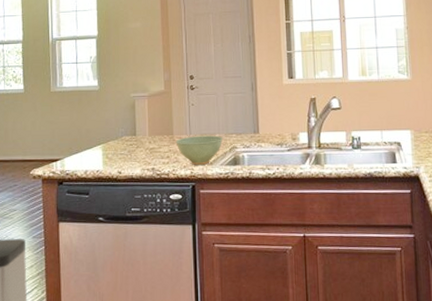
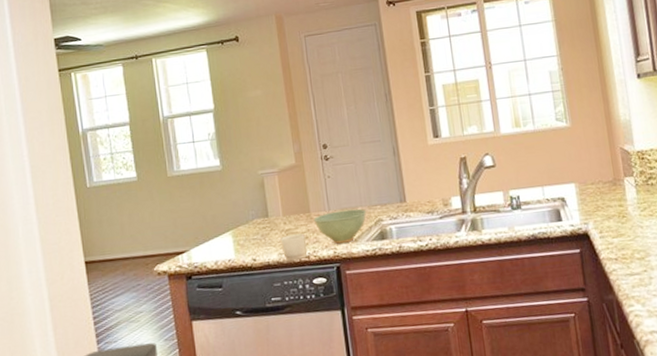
mug: none [144,153,168,177] -> present [280,233,308,261]

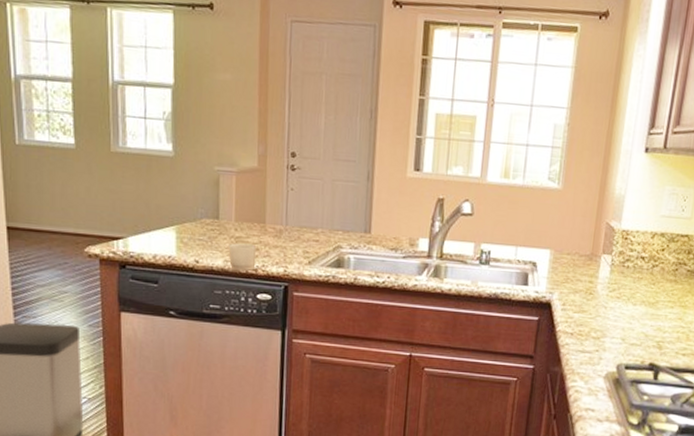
bowl: present [313,208,367,244] -> none [268,227,327,264]

